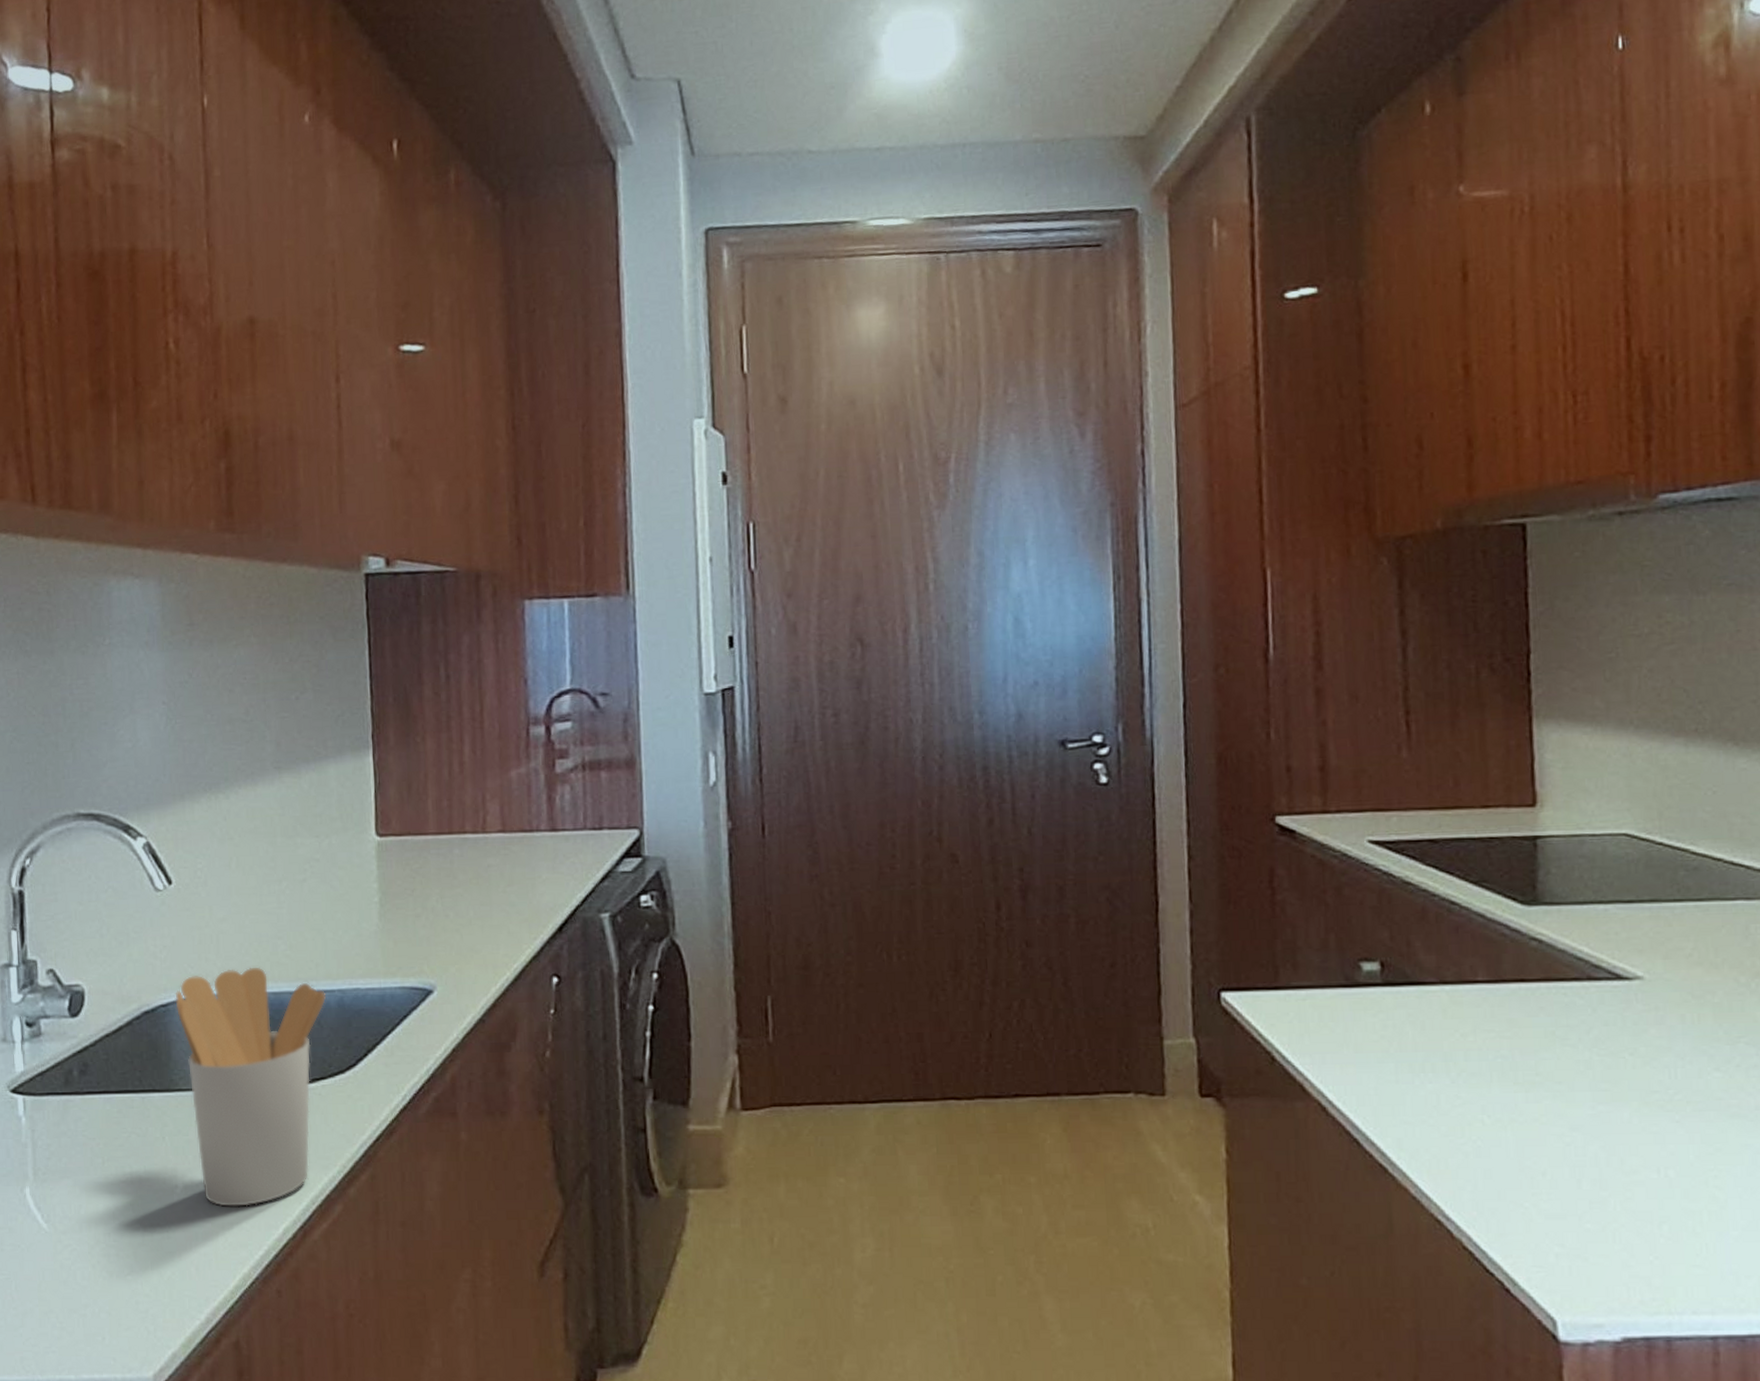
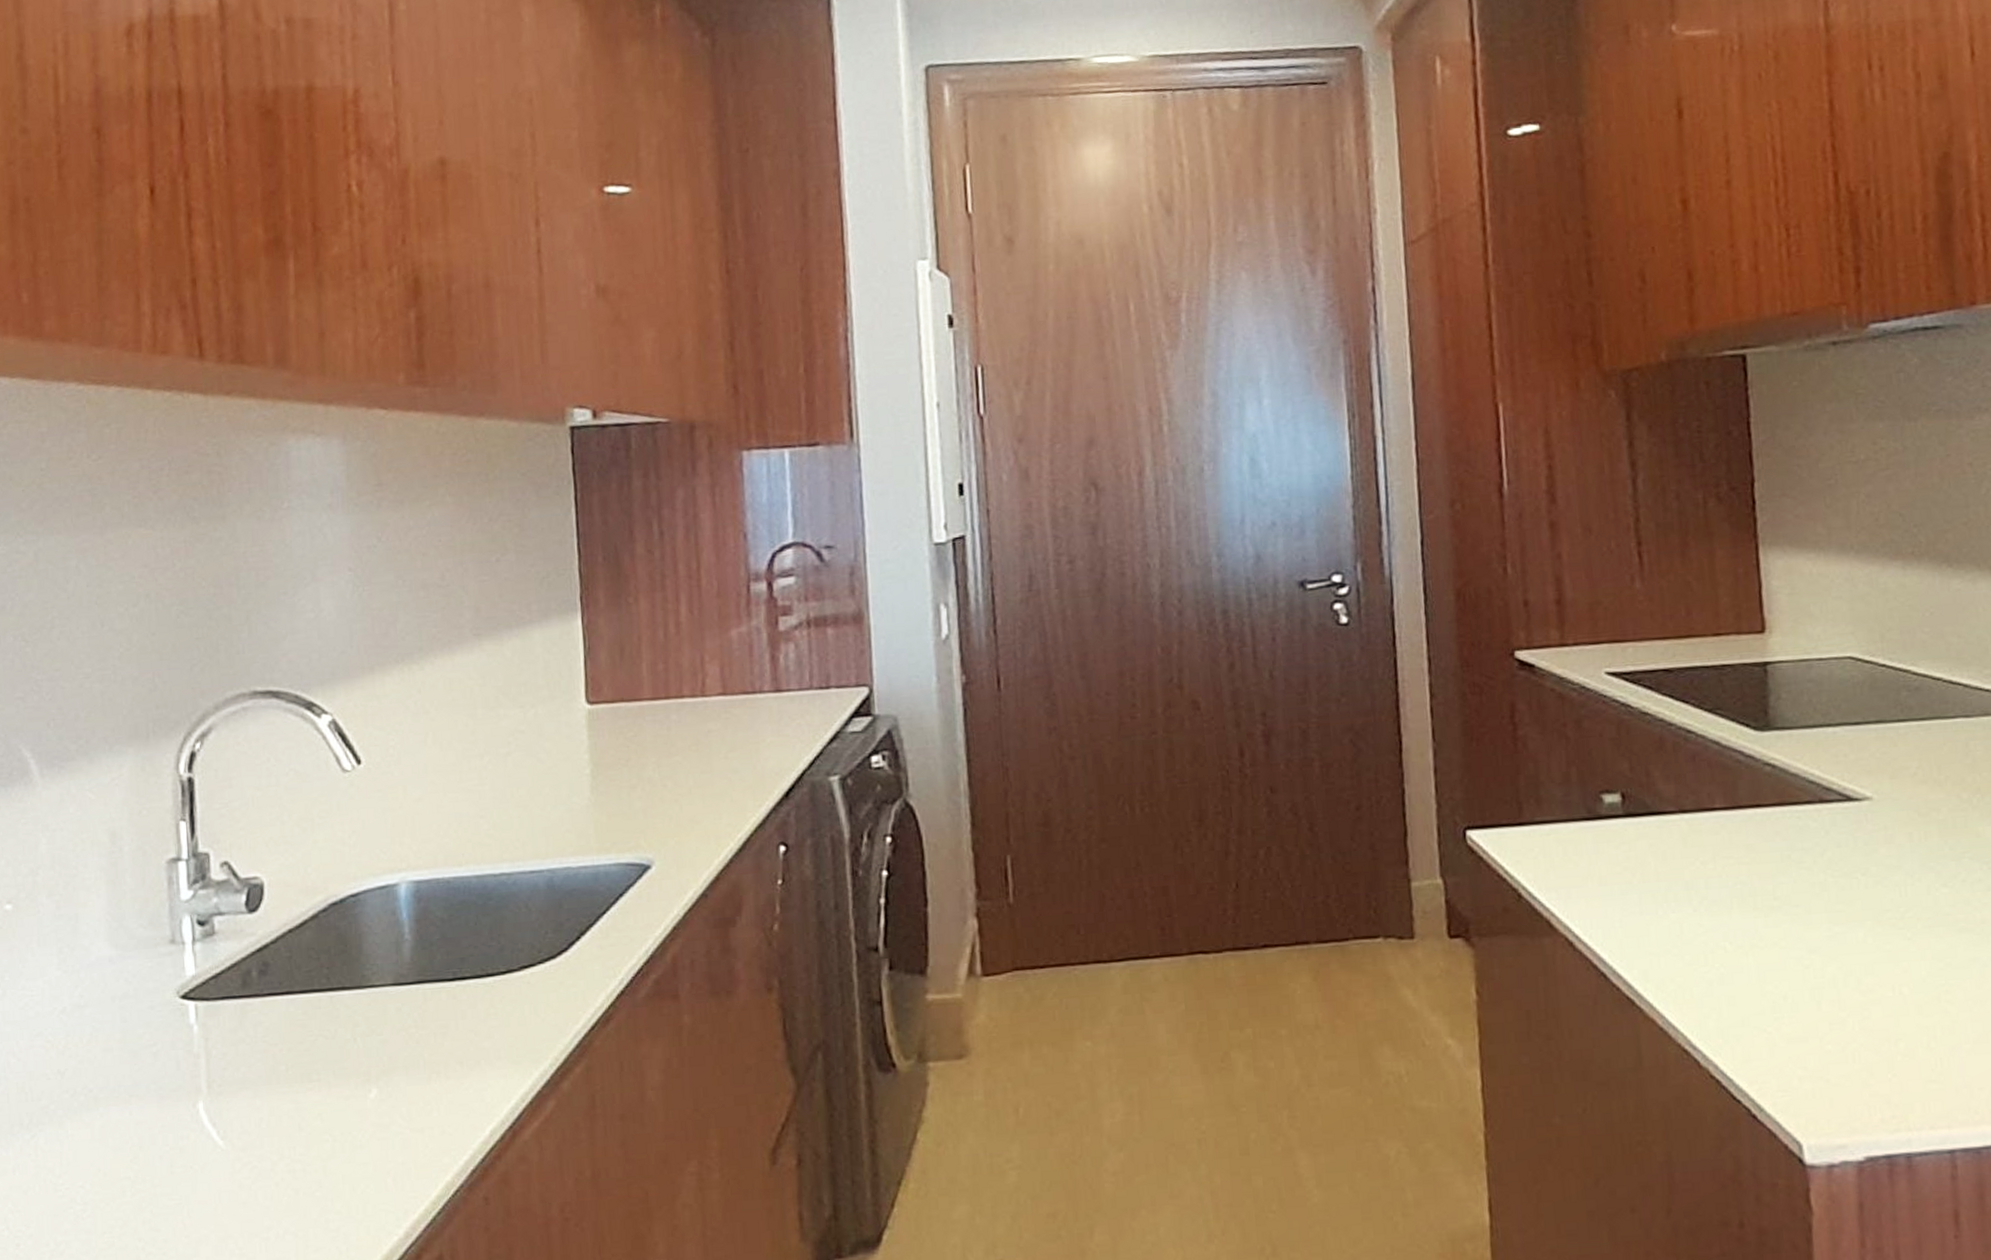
utensil holder: present [175,967,327,1207] -> none [366,848,535,1110]

